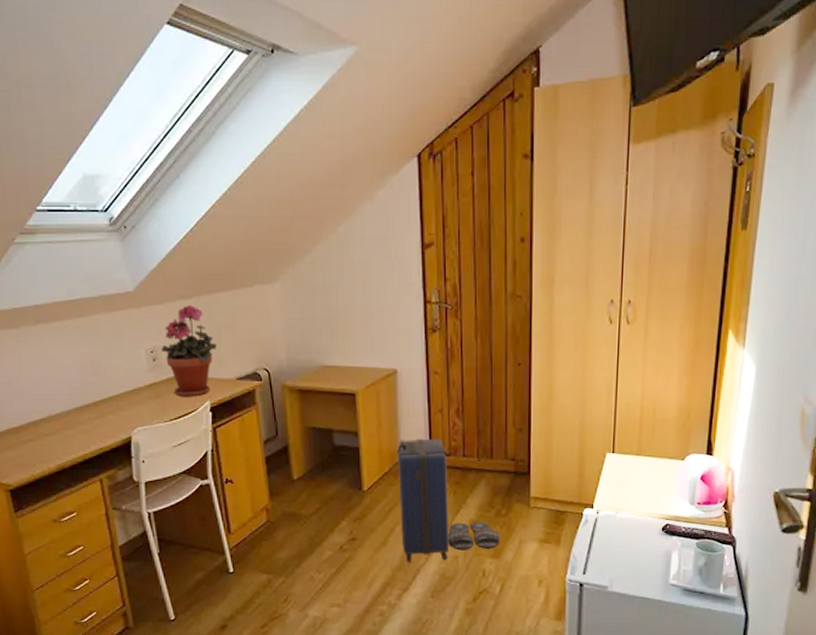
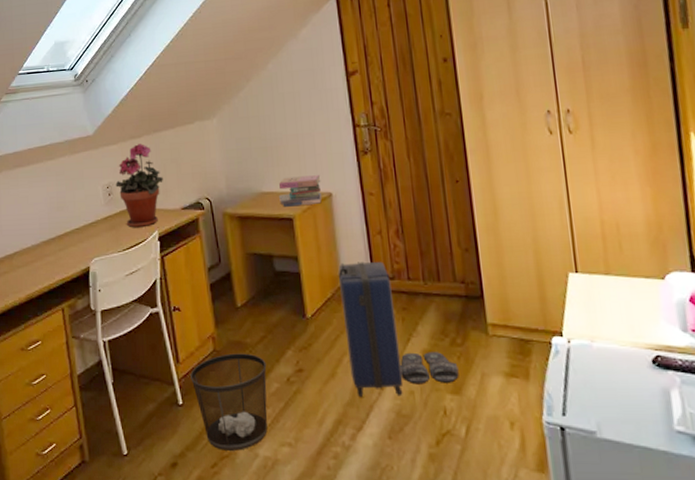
waste bin: none [242,524,321,613] -> present [190,353,268,451]
books: none [341,351,387,382] -> present [278,175,323,207]

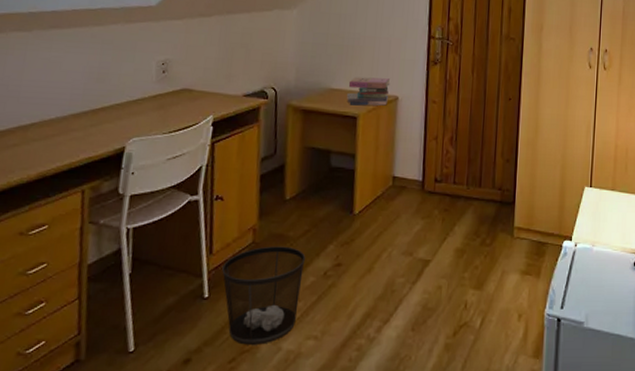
potted plant: present [115,144,163,228] -> none [172,23,229,111]
suitcase: present [338,261,403,398] -> none [387,163,438,292]
slippers: present [400,352,459,385] -> none [433,250,484,280]

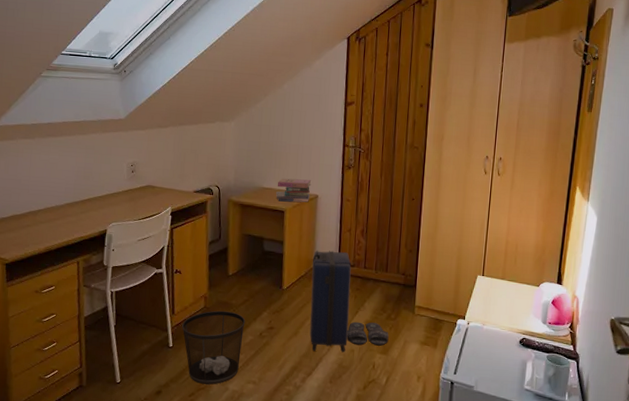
suitcase: none [387,163,438,292] -> present [309,250,351,353]
slippers: none [433,250,484,280] -> present [347,321,389,346]

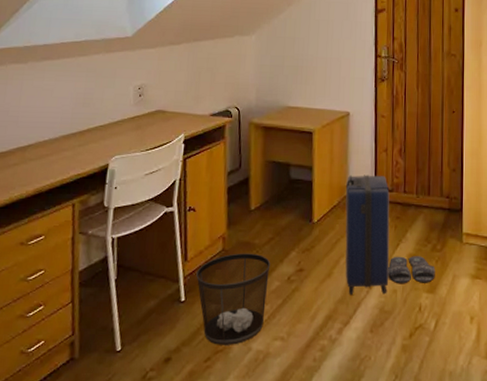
books: present [275,178,312,203] -> none [302,95,342,122]

